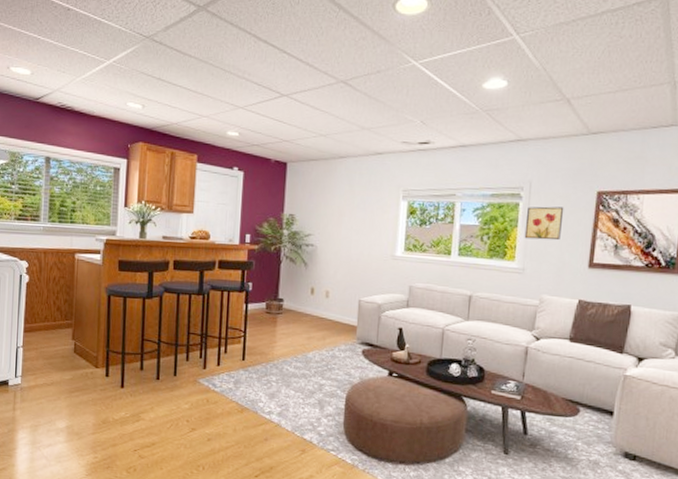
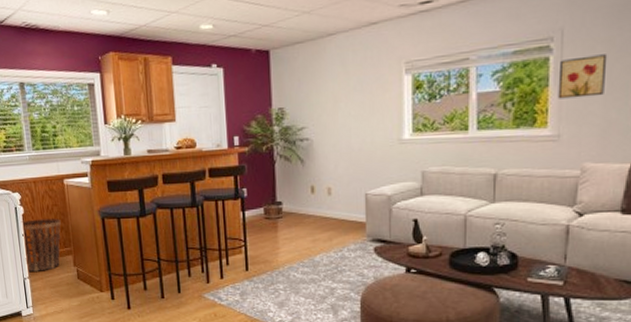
basket: none [22,289,66,341] -> present [21,218,61,272]

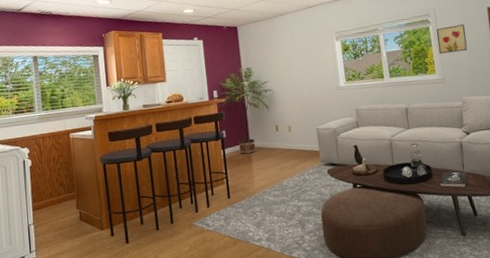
basket: present [21,218,61,272] -> none [28,167,66,218]

